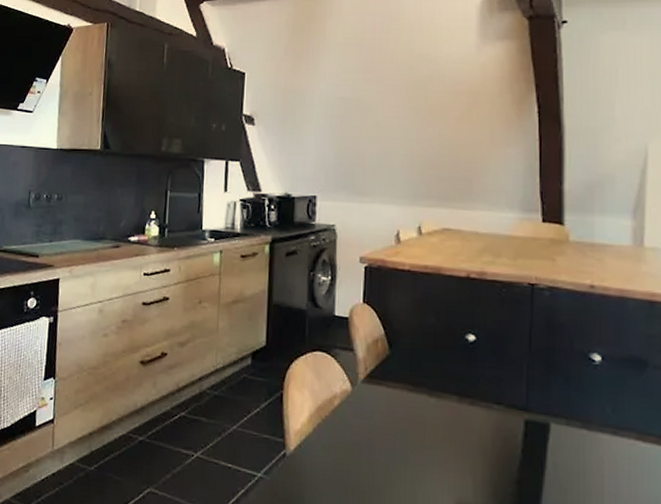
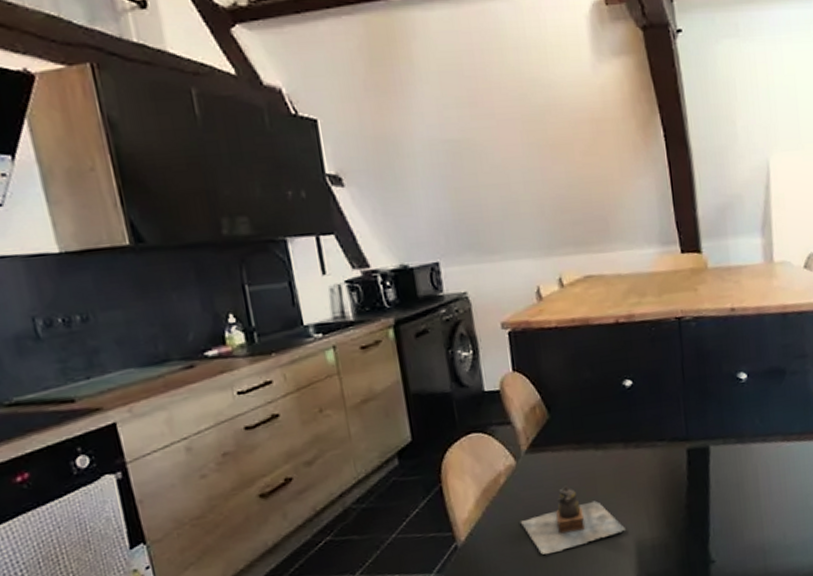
teapot: none [346,424,448,490] -> present [520,485,625,555]

